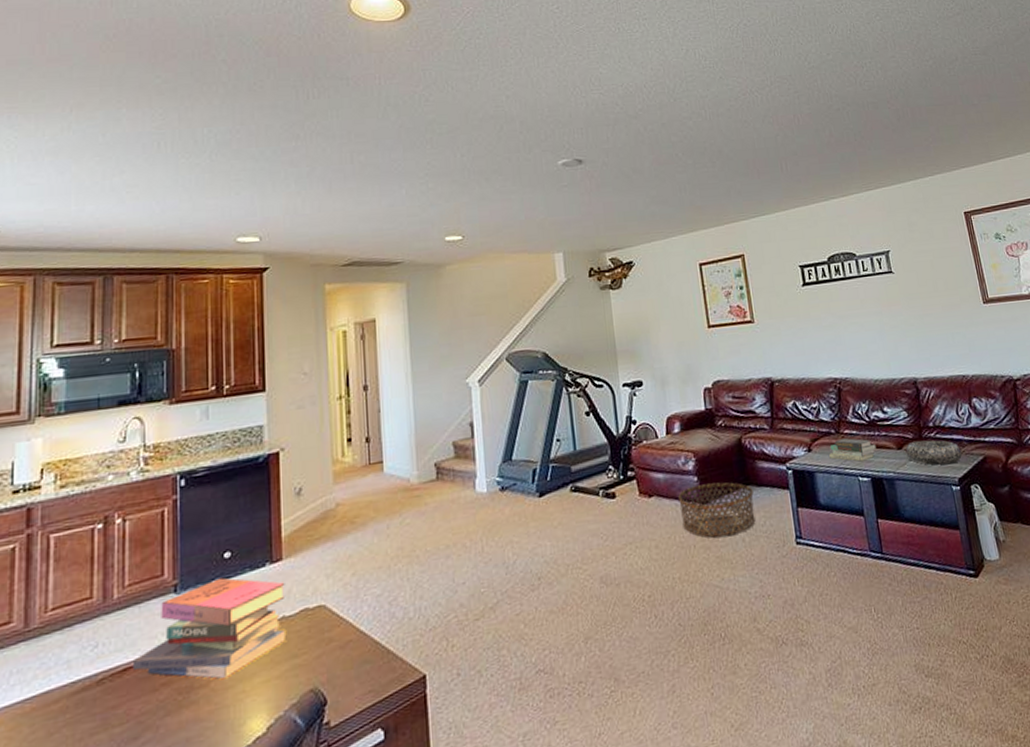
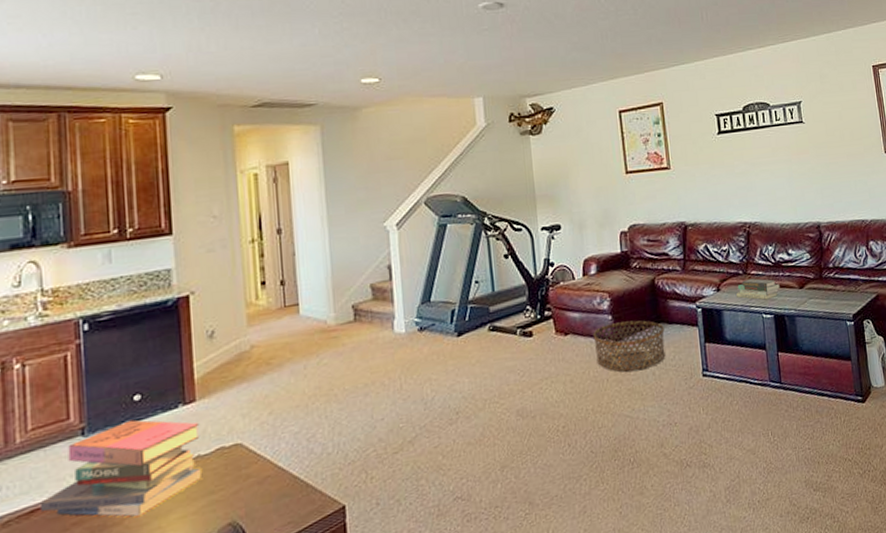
decorative bowl: present [905,439,963,465] -> none [806,279,858,303]

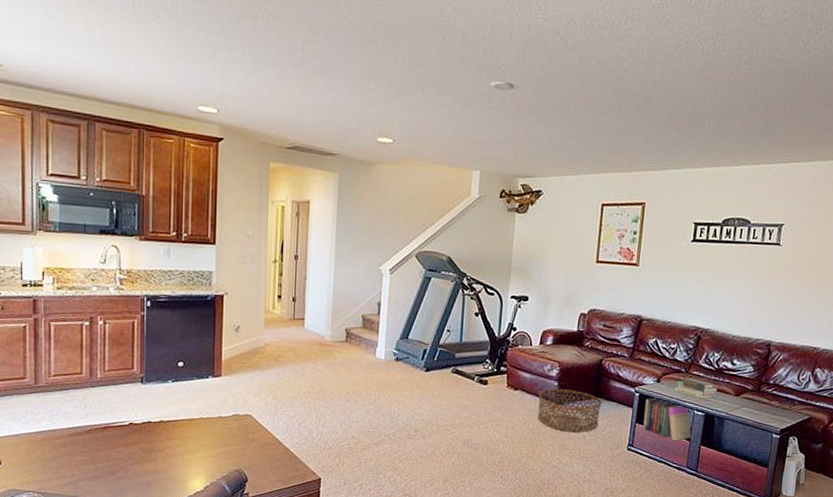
books: present [39,420,201,518] -> none [110,379,223,449]
books: none [709,307,767,355] -> present [643,397,692,442]

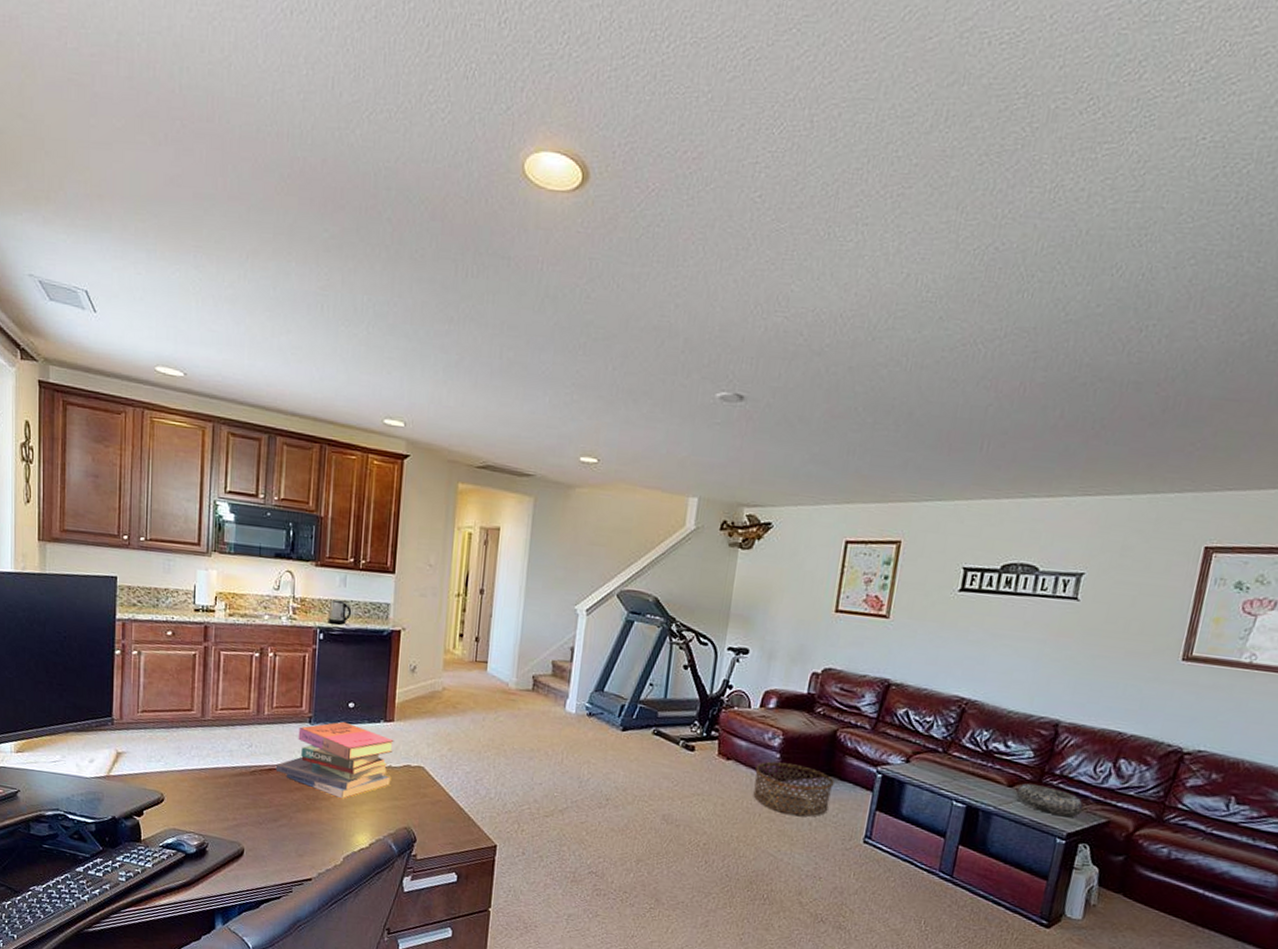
books: none [110,379,223,449] -> present [275,721,394,799]
kettle: none [154,270,177,294] -> present [328,599,352,626]
books: present [643,397,692,442] -> none [885,780,948,838]
books: present [674,378,717,399] -> none [927,759,984,788]
decorative bowl: none [741,393,792,417] -> present [1015,783,1084,818]

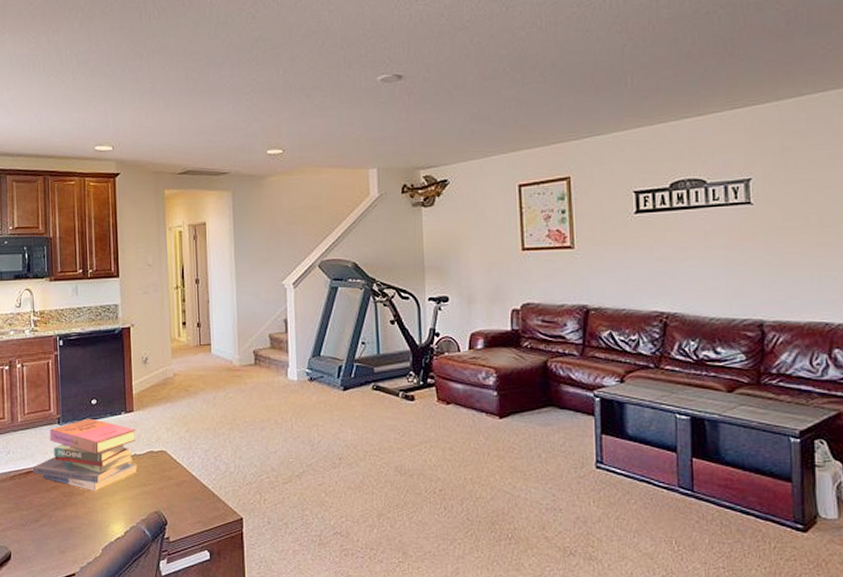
kettle: present [328,599,352,626] -> none [64,308,86,331]
basket: present [753,761,835,817] -> none [476,400,555,451]
decorative bowl: present [1015,783,1084,818] -> none [737,387,810,415]

